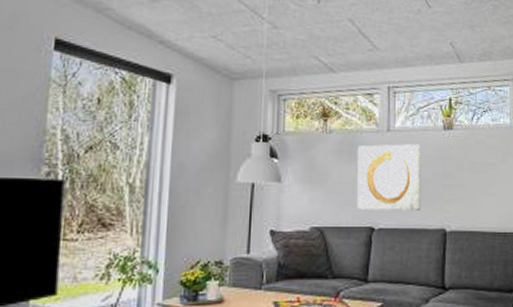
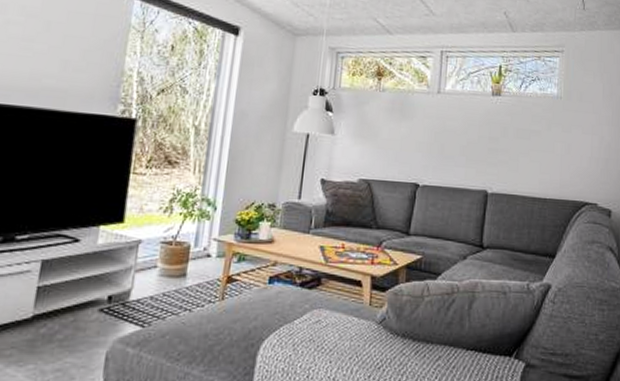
wall art: present [357,144,421,212] -> none [404,105,469,172]

